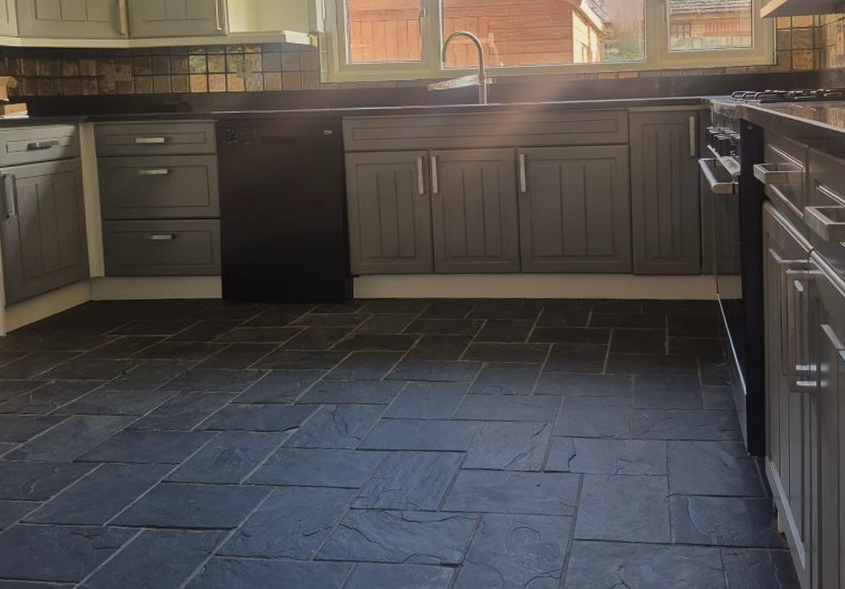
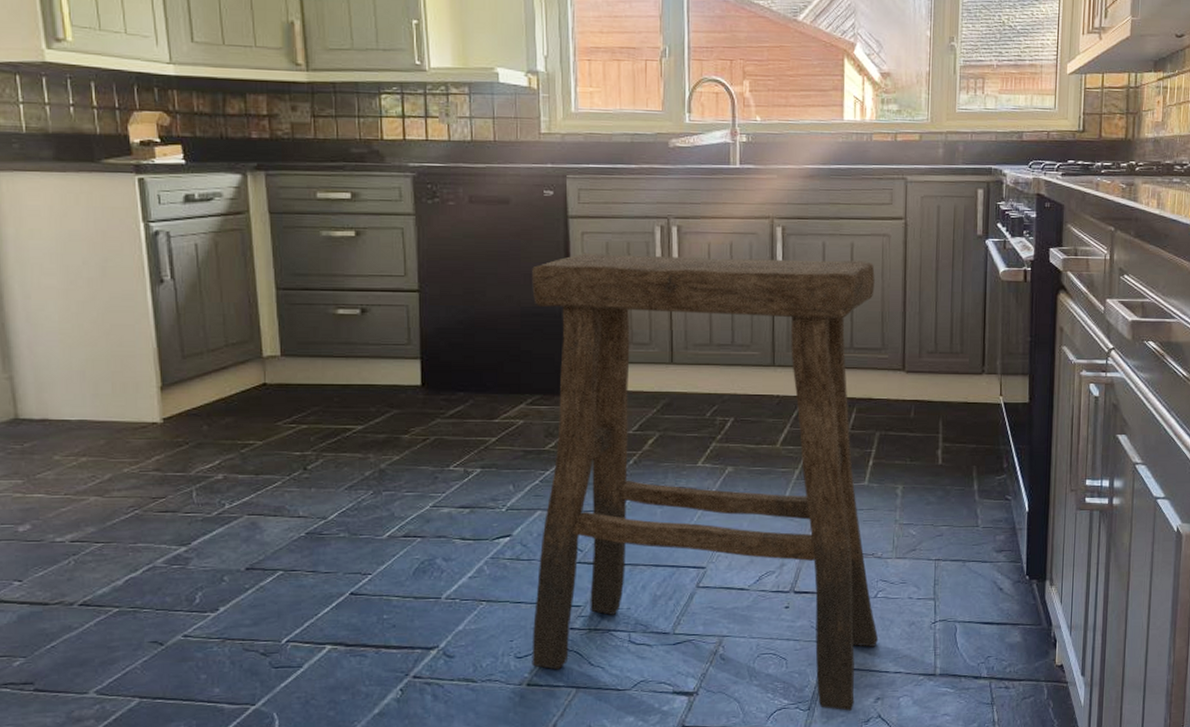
stool: none [315,181,620,579] -> present [532,252,879,711]

